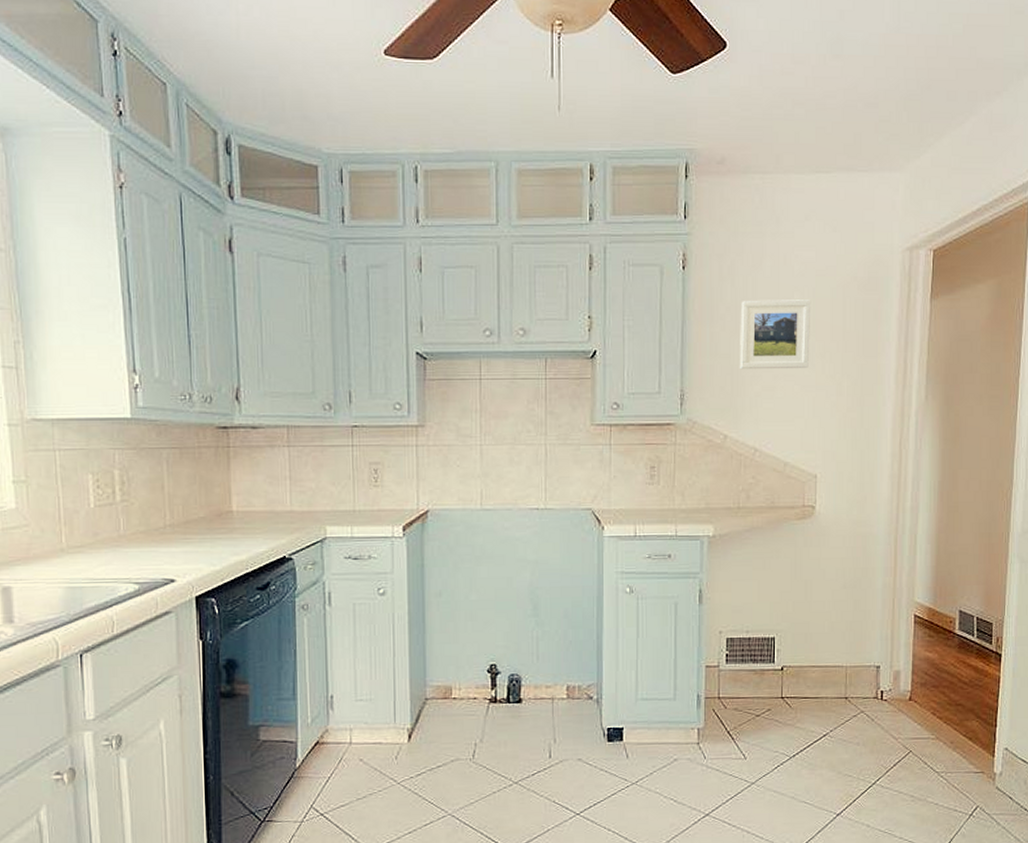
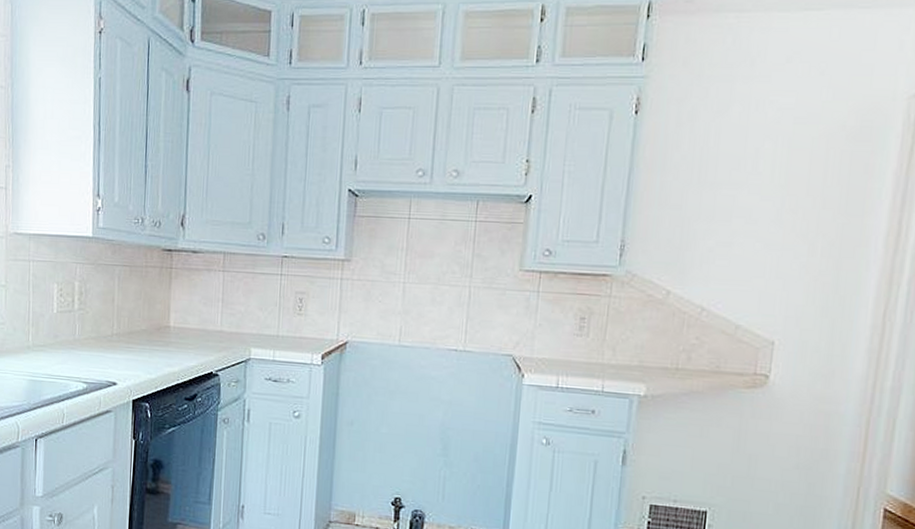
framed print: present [740,300,811,370] -> none [692,148,786,224]

